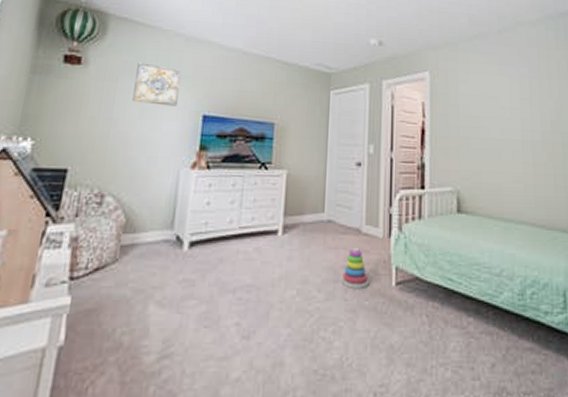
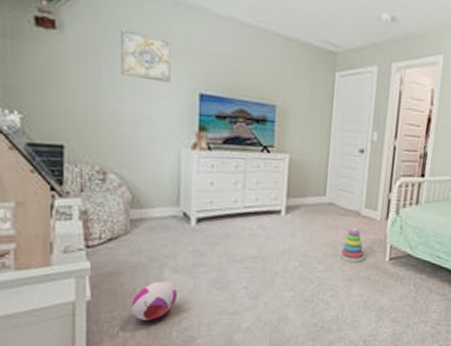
plush toy: none [106,318,162,370] -> present [131,280,178,320]

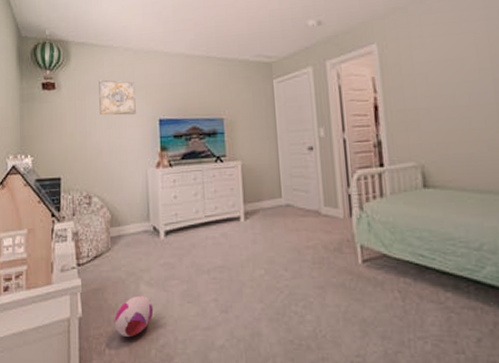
stacking toy: present [339,228,365,262] -> none [306,229,335,267]

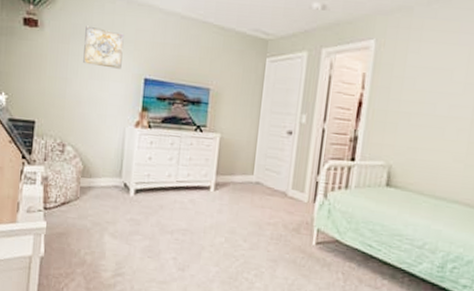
plush toy: present [114,295,154,337] -> none [75,244,115,280]

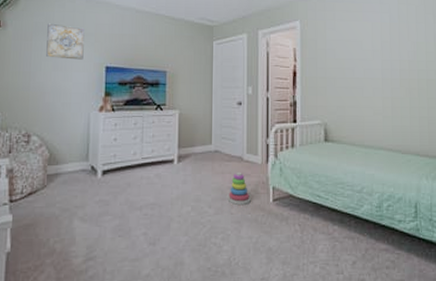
stacking toy: none [265,209,291,244] -> present [227,173,251,205]

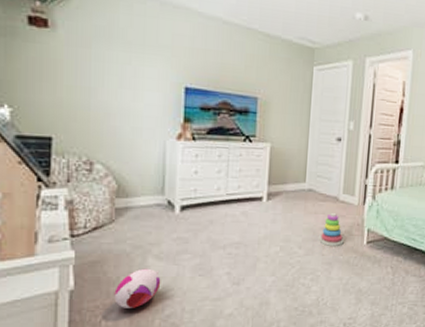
plush toy: none [44,230,85,270] -> present [114,268,161,308]
wall art: present [46,23,85,60] -> none [110,28,159,77]

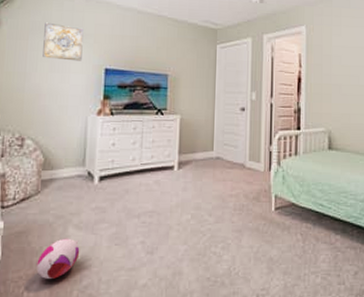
wall art: none [110,28,159,77] -> present [43,22,84,61]
stacking toy: present [319,213,344,246] -> none [228,180,252,213]

